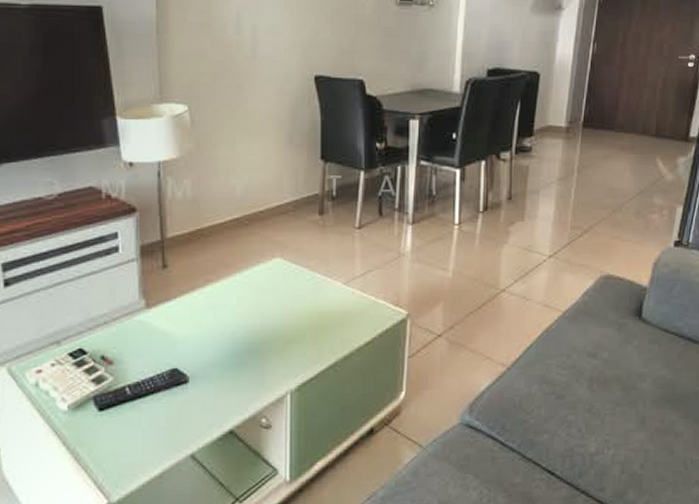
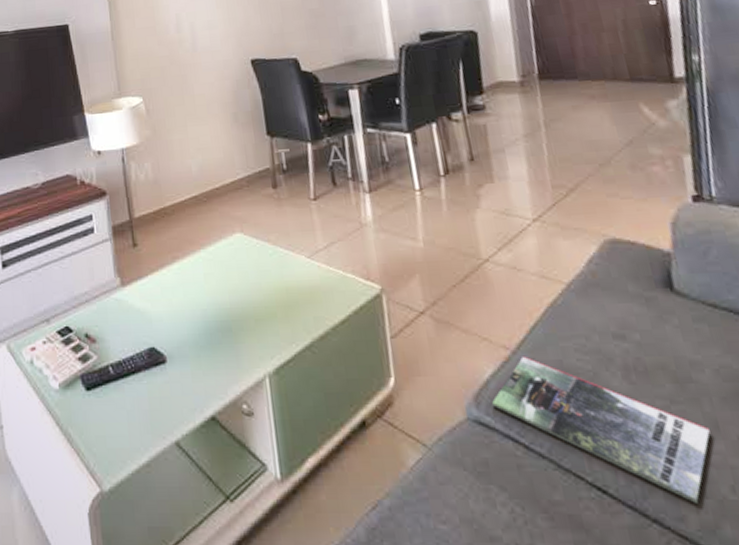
magazine: none [483,371,638,478] -> present [492,355,711,503]

